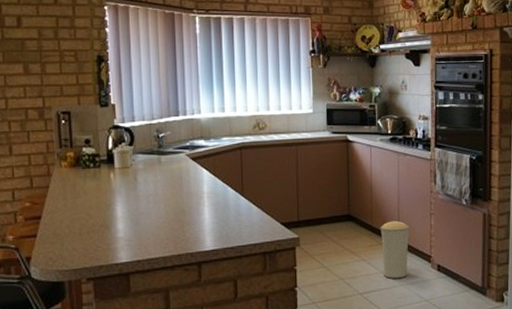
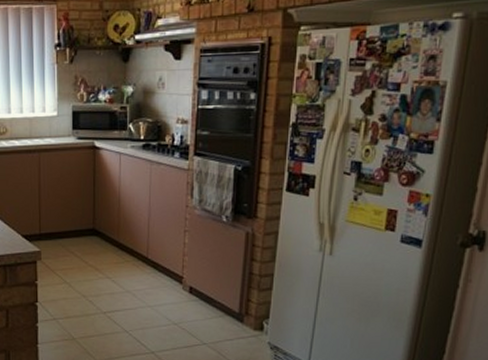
trash can: present [380,220,411,279] -> none [127,237,161,299]

